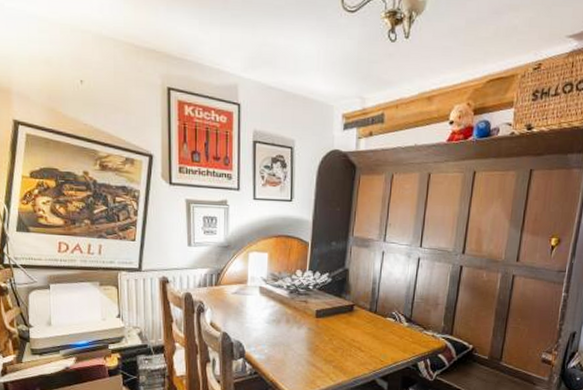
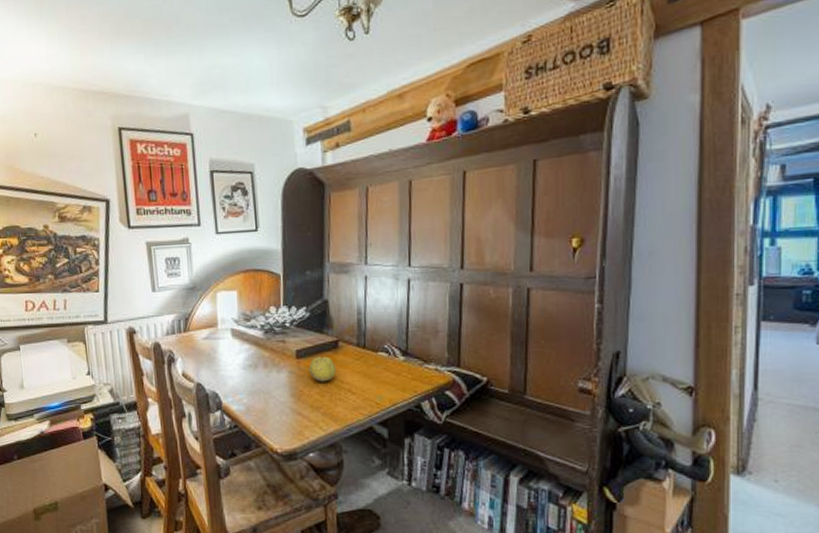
fruit: none [326,317,350,340] -> present [308,356,337,382]

